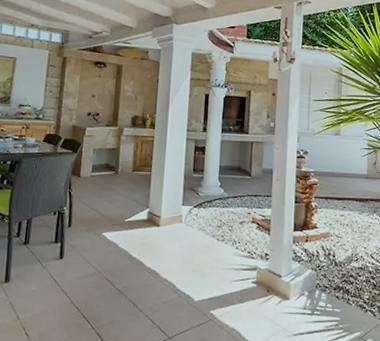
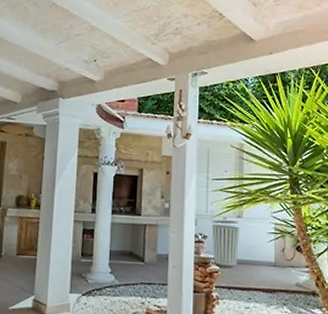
trash can: none [312,135,337,179] -> present [211,217,239,266]

